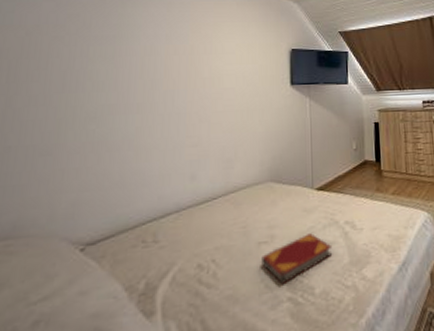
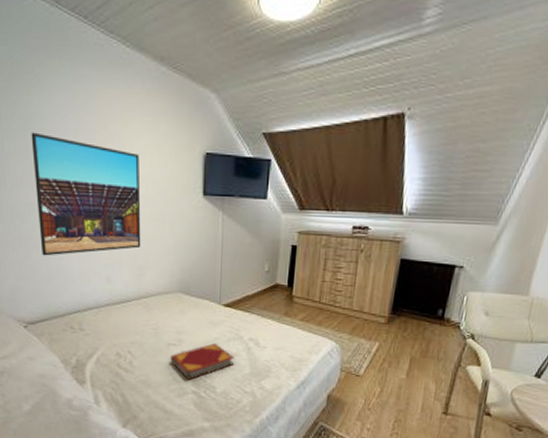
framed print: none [116,39,230,160] -> present [31,132,141,256]

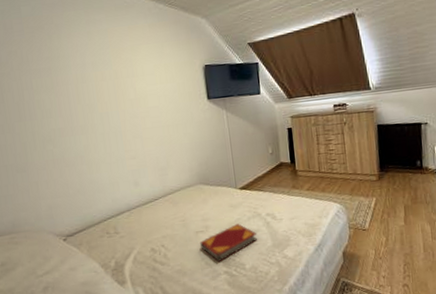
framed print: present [31,132,141,256] -> none [55,69,161,173]

